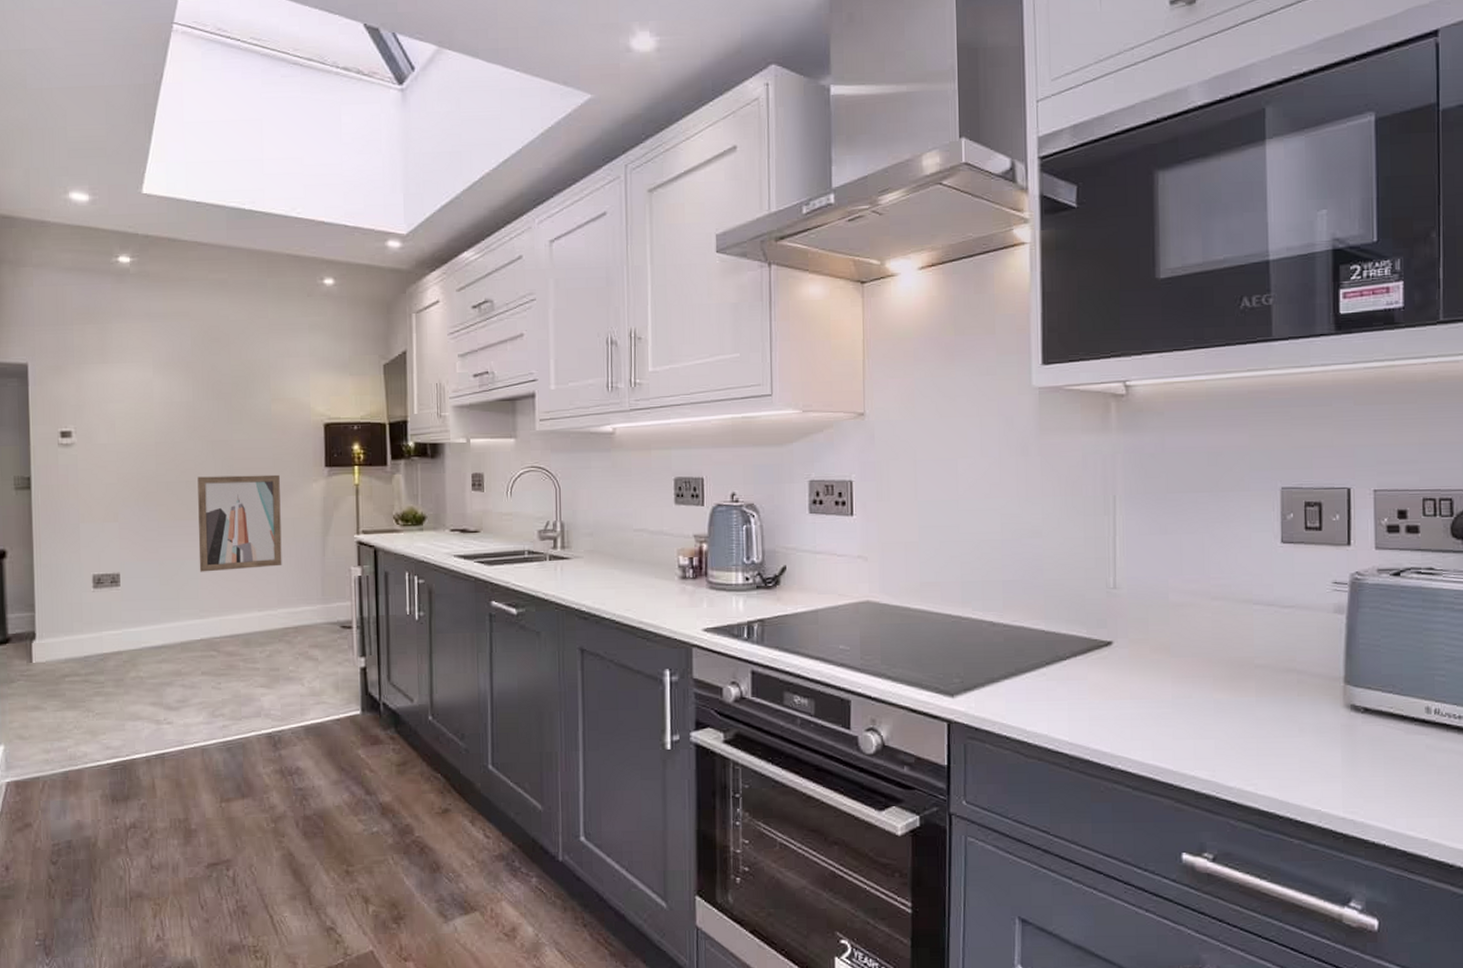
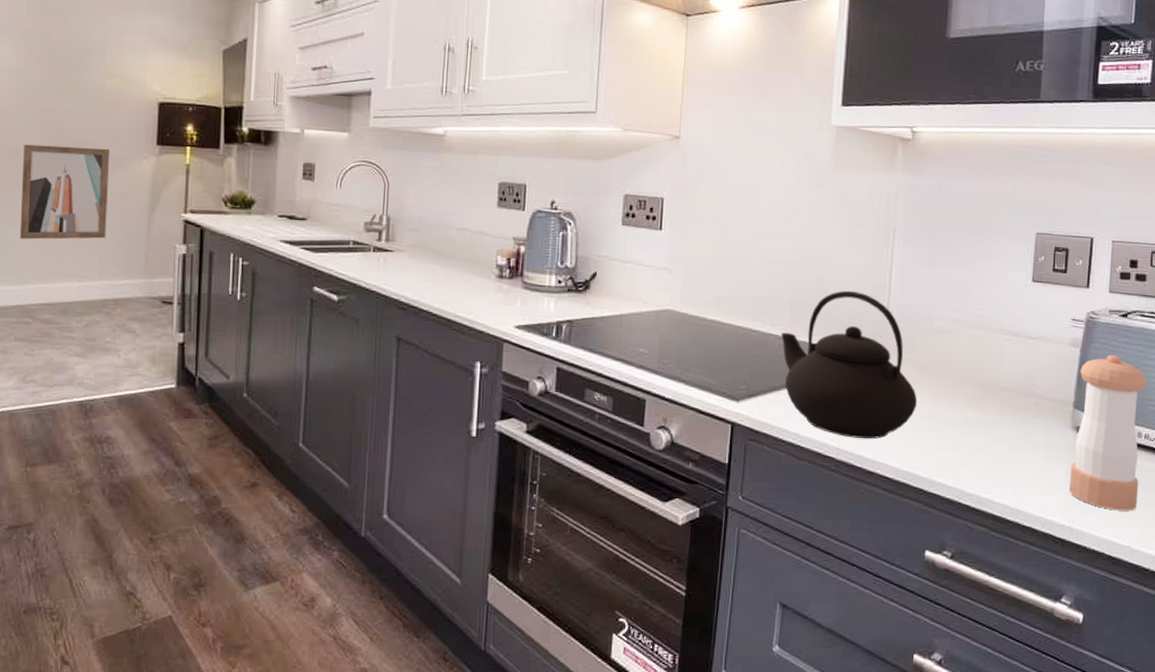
teapot: none [994,567,1158,730] -> present [780,290,918,439]
pepper shaker: none [1347,620,1433,799] -> present [1069,355,1147,511]

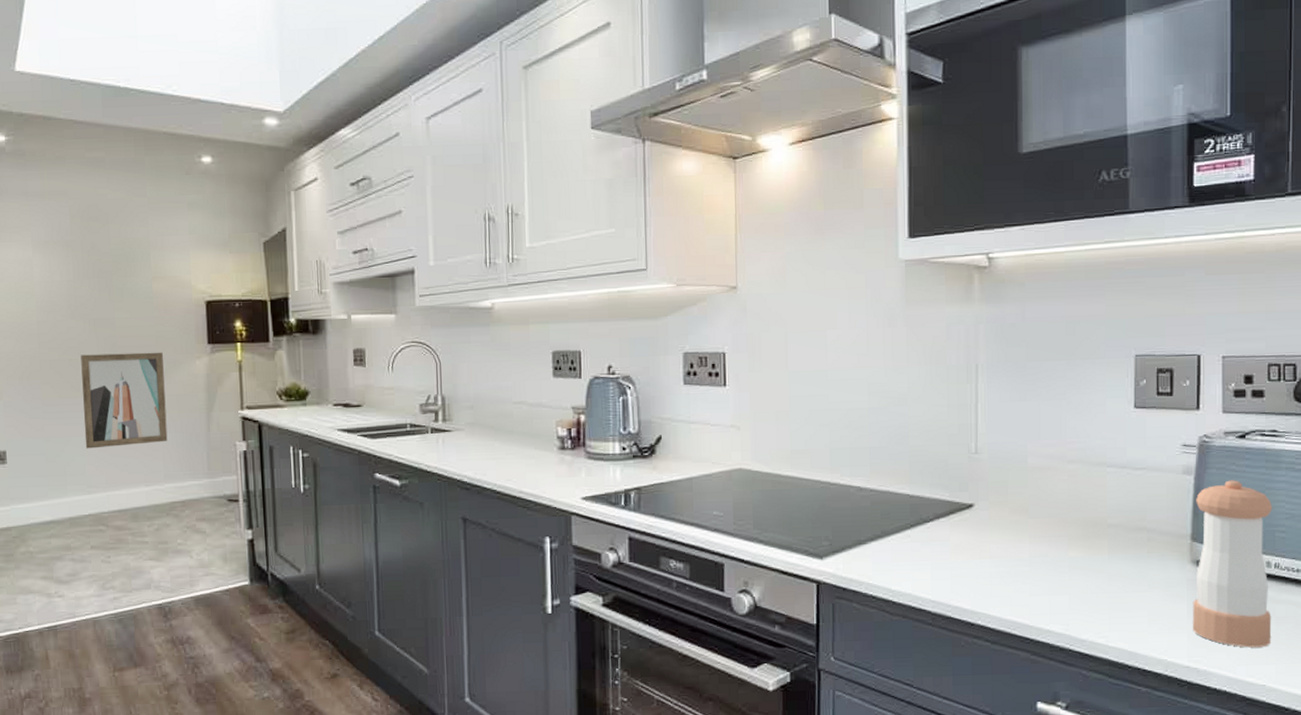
teapot: present [780,290,918,439] -> none [861,433,1016,589]

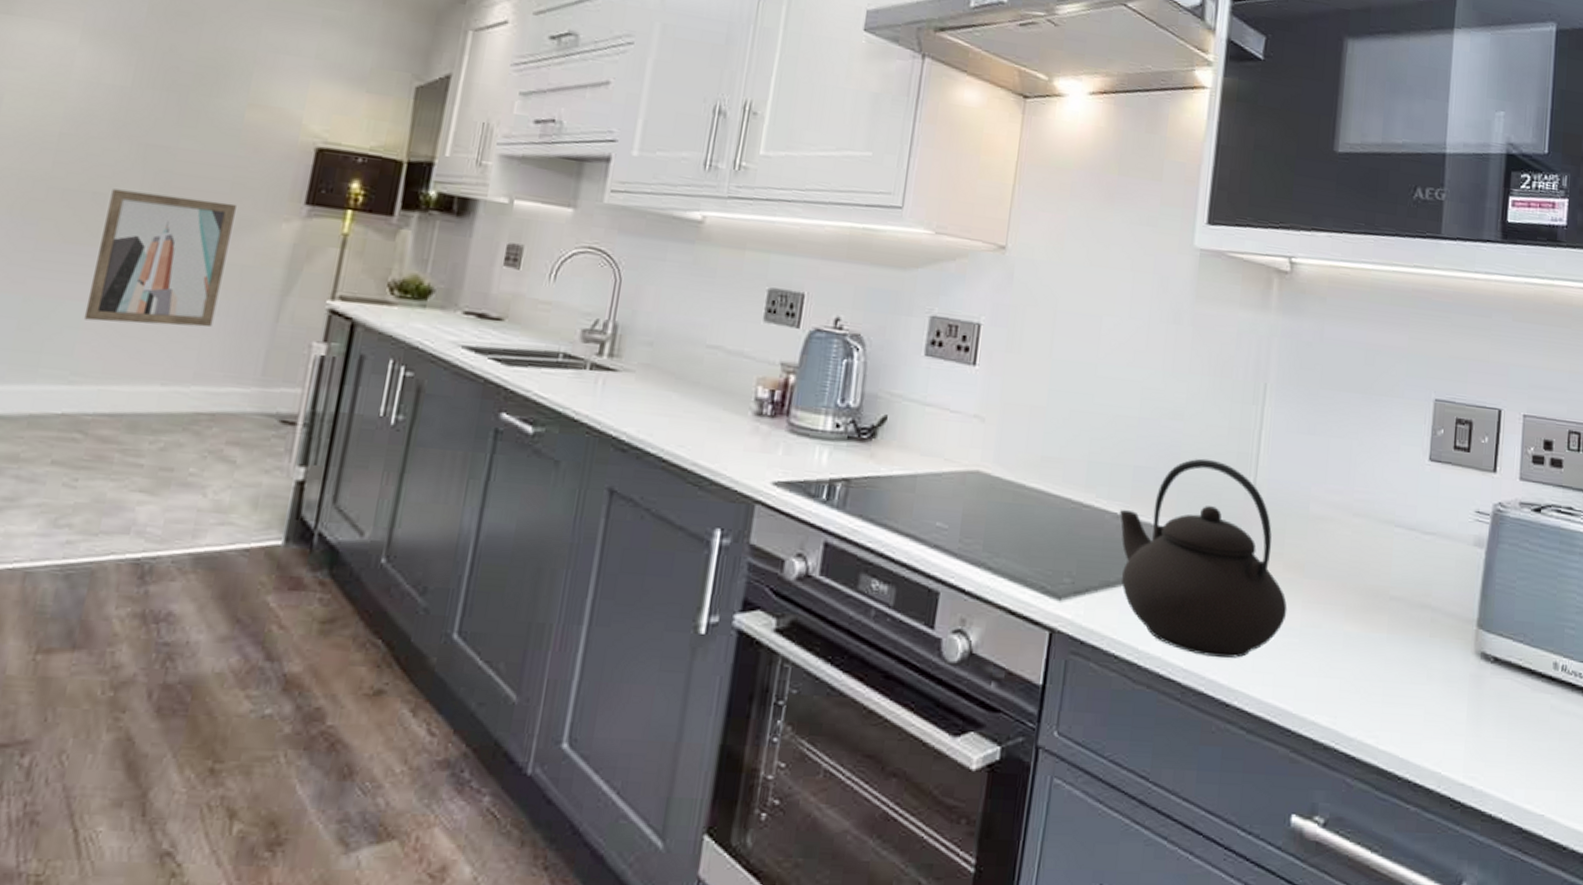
teapot: none [861,433,1016,589] -> present [1119,458,1288,658]
pepper shaker: present [1193,480,1273,648] -> none [1471,559,1564,768]

